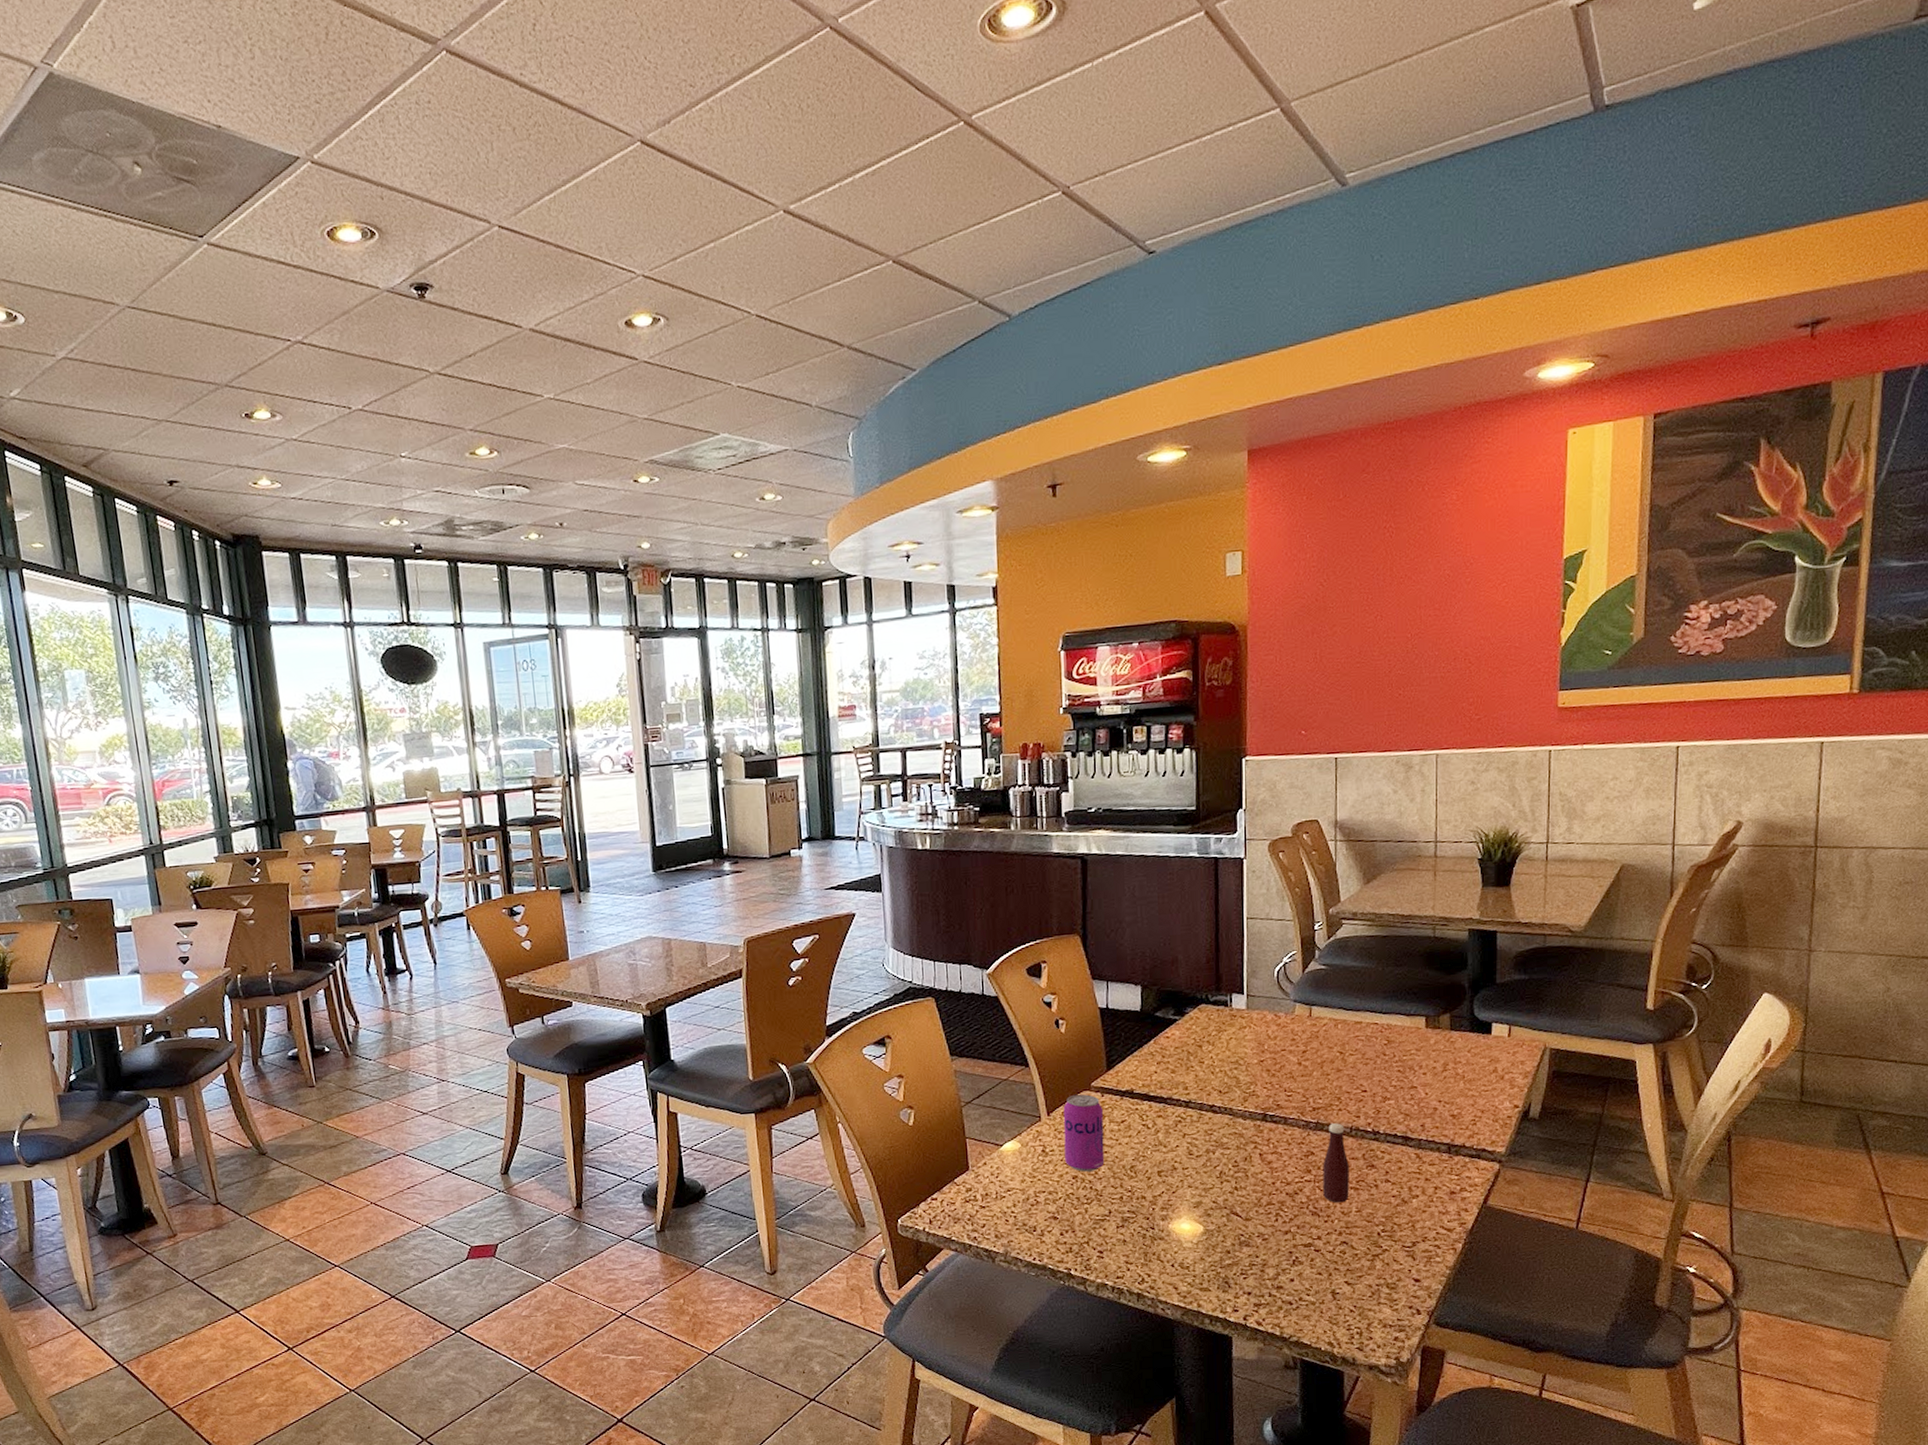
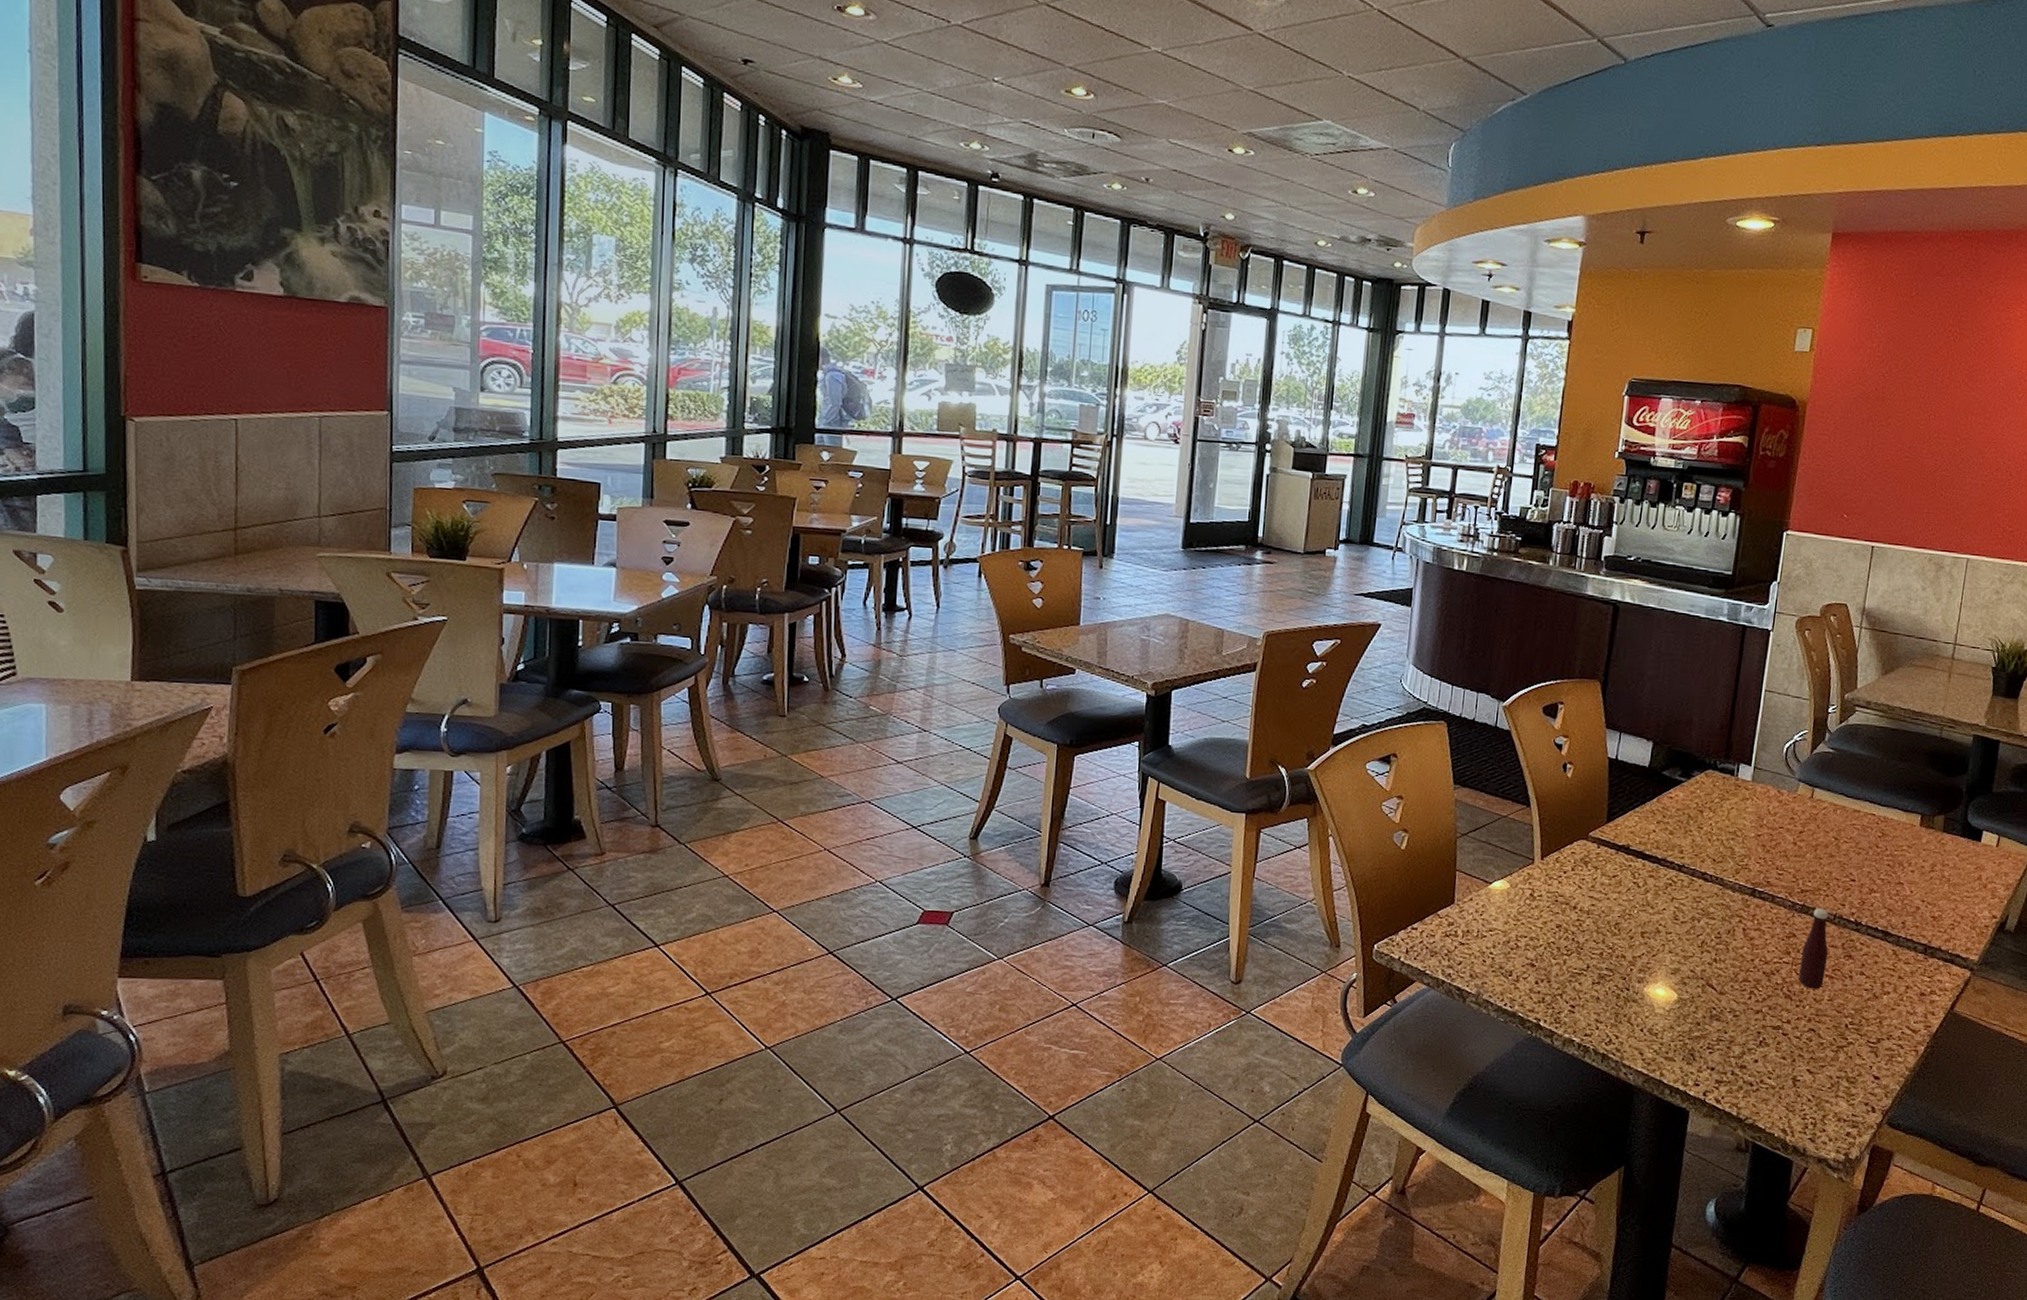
beverage can: present [1063,1094,1105,1172] -> none [1551,841,1598,923]

